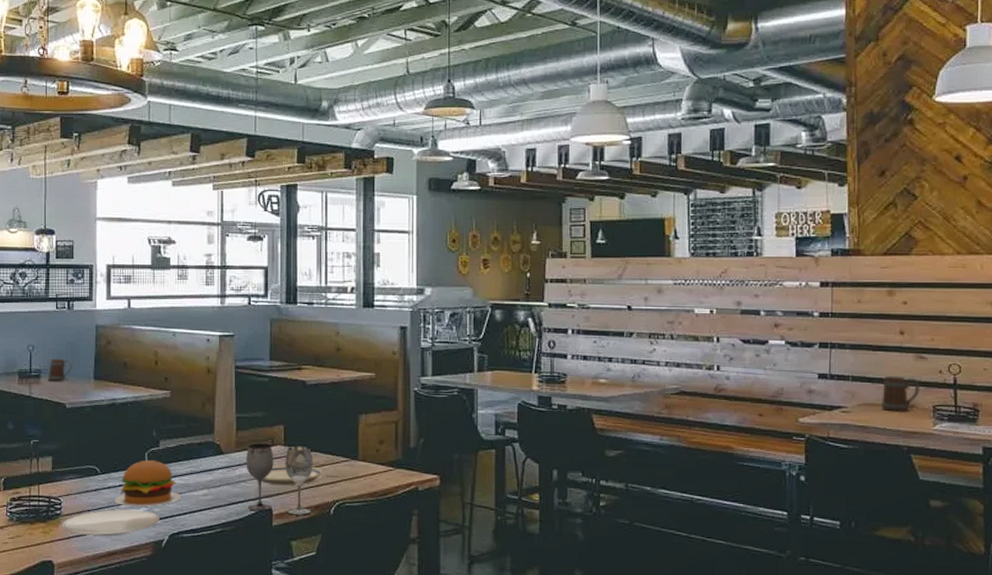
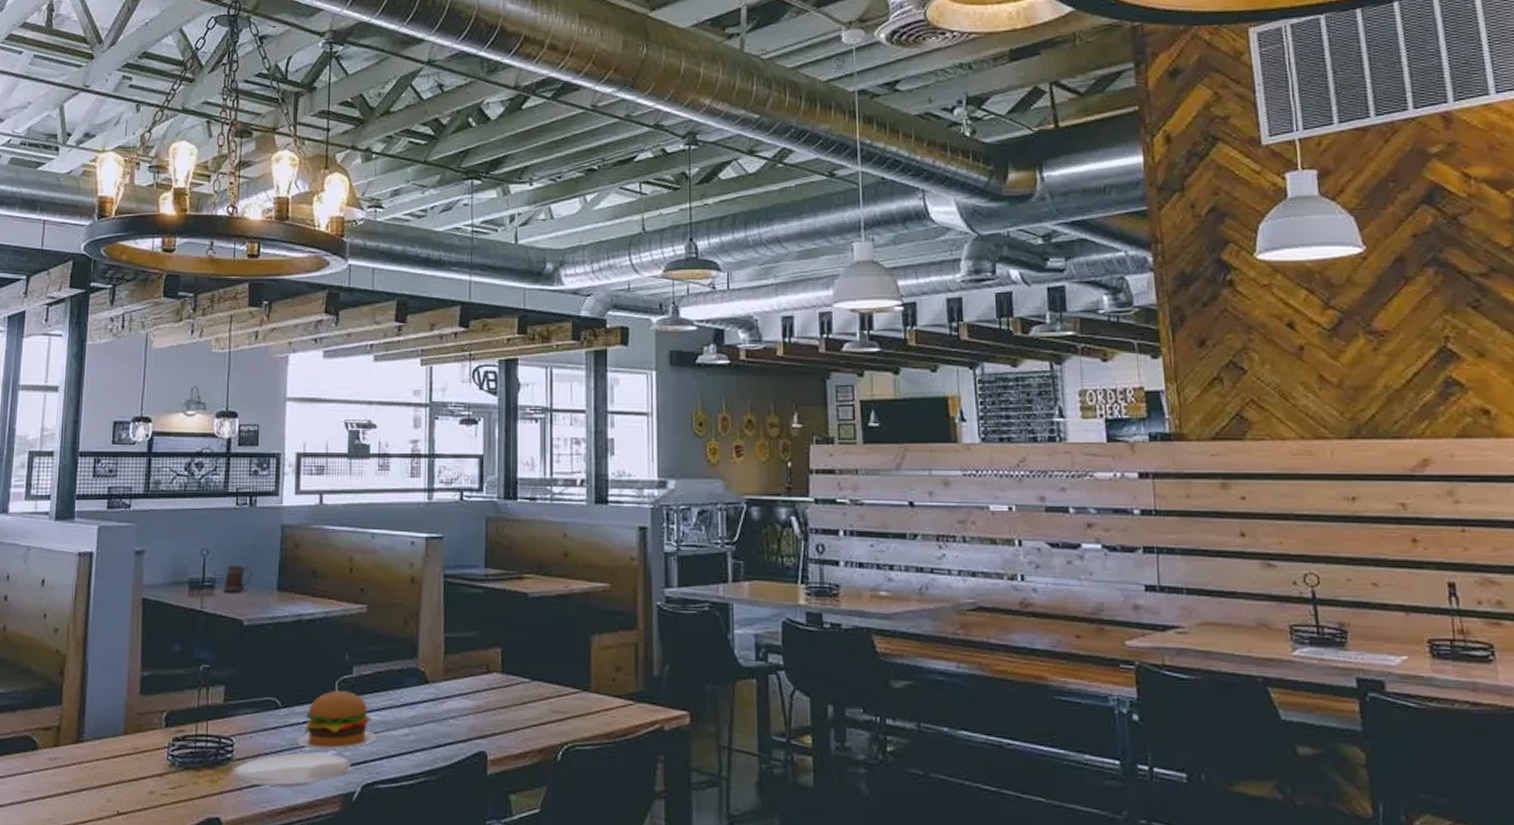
wineglass: present [246,443,313,516] -> none [455,670,536,762]
plate: present [262,465,323,485] -> none [474,697,548,723]
beer mug: present [881,375,920,412] -> none [1225,587,1271,634]

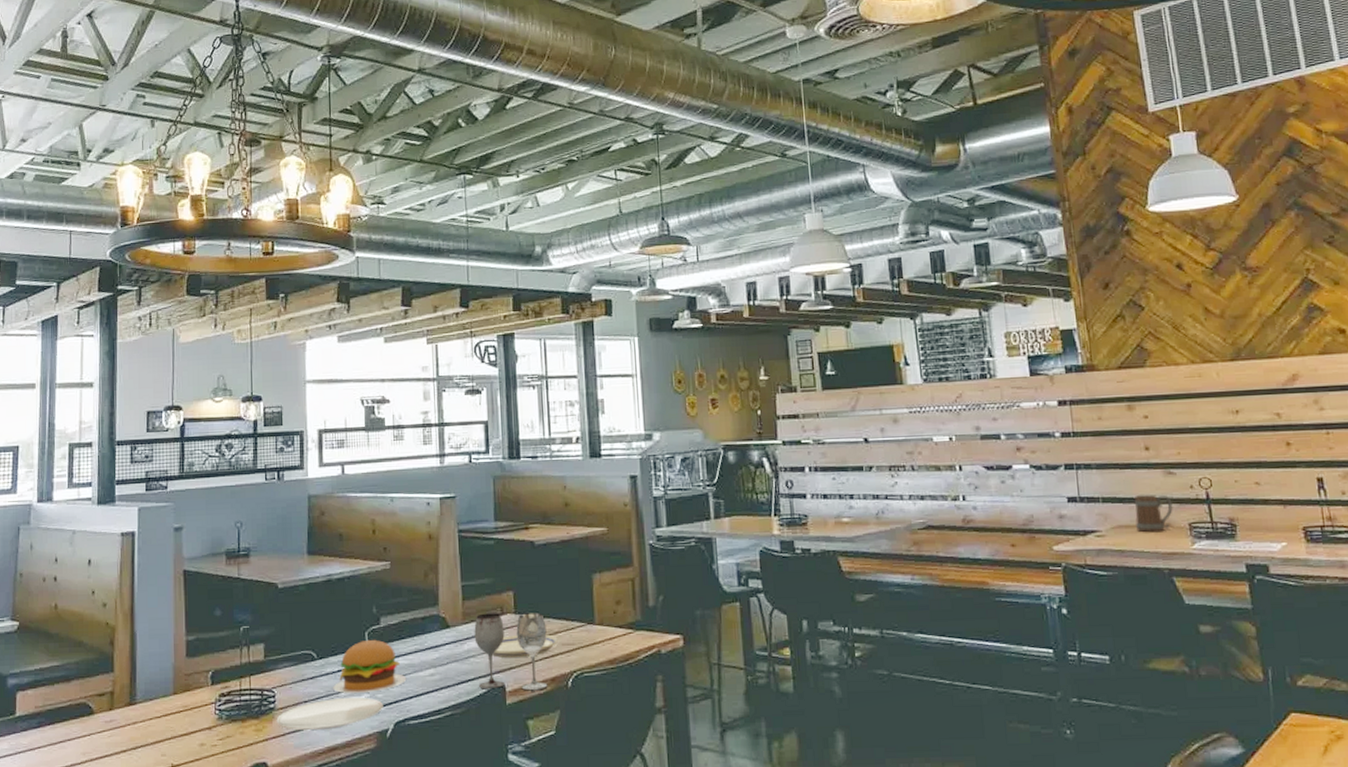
beer mug: present [223,564,252,594] -> none [257,534,284,561]
wineglass: none [455,670,536,762] -> present [474,612,548,691]
plate: none [474,697,548,723] -> present [492,634,558,658]
beer mug: none [1225,587,1271,634] -> present [1135,494,1173,533]

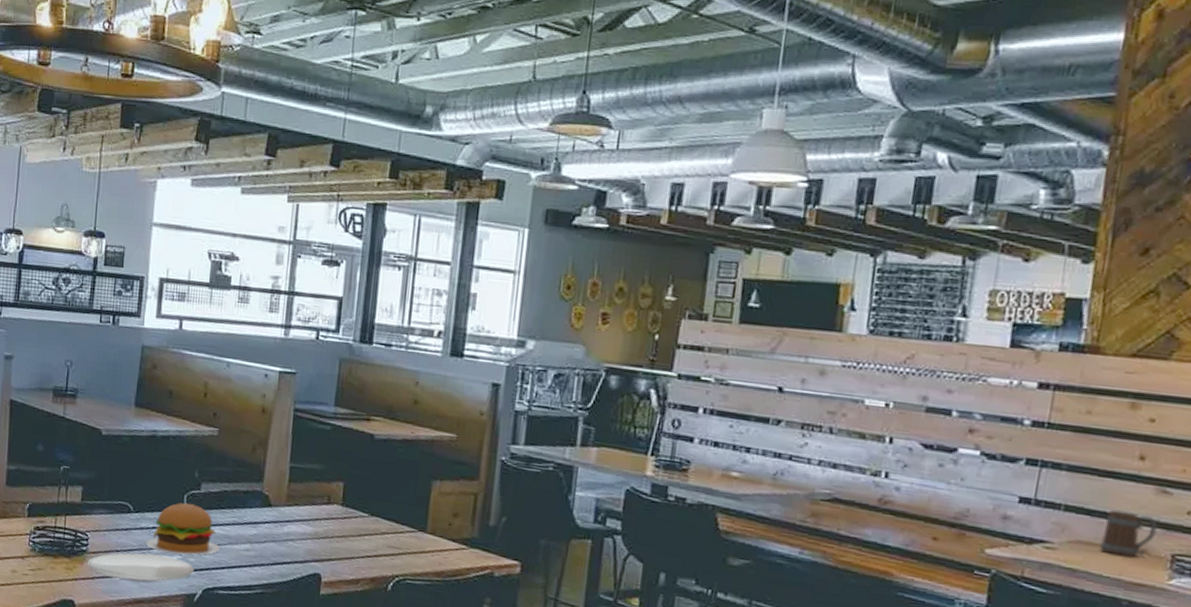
wineglass: present [474,612,548,691] -> none [294,499,374,588]
plate: present [492,634,558,658] -> none [312,526,384,552]

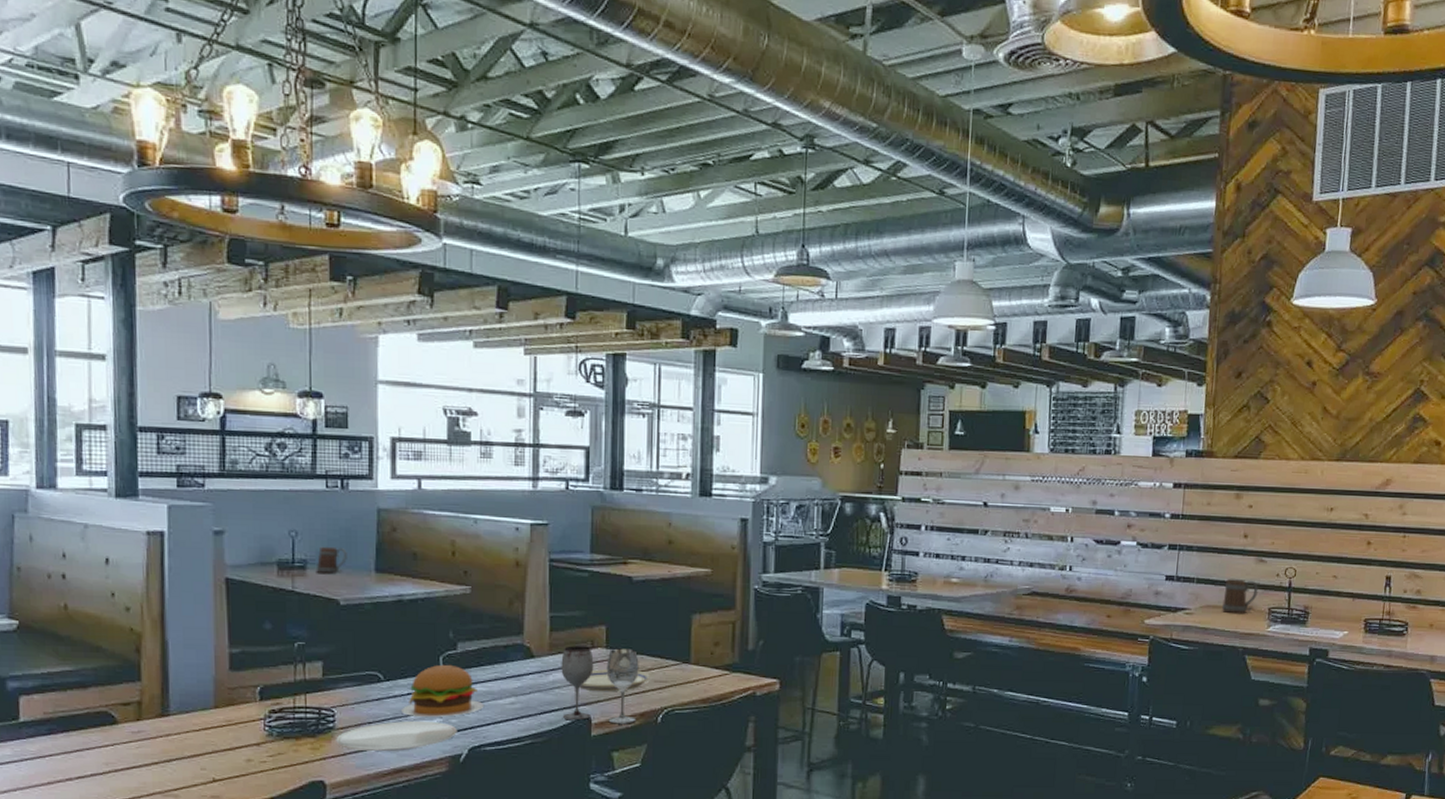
beer mug: none [84,377,112,406] -> present [316,546,347,575]
wineglass: none [294,499,374,588] -> present [561,646,639,724]
plate: none [312,526,384,552] -> present [579,669,650,691]

